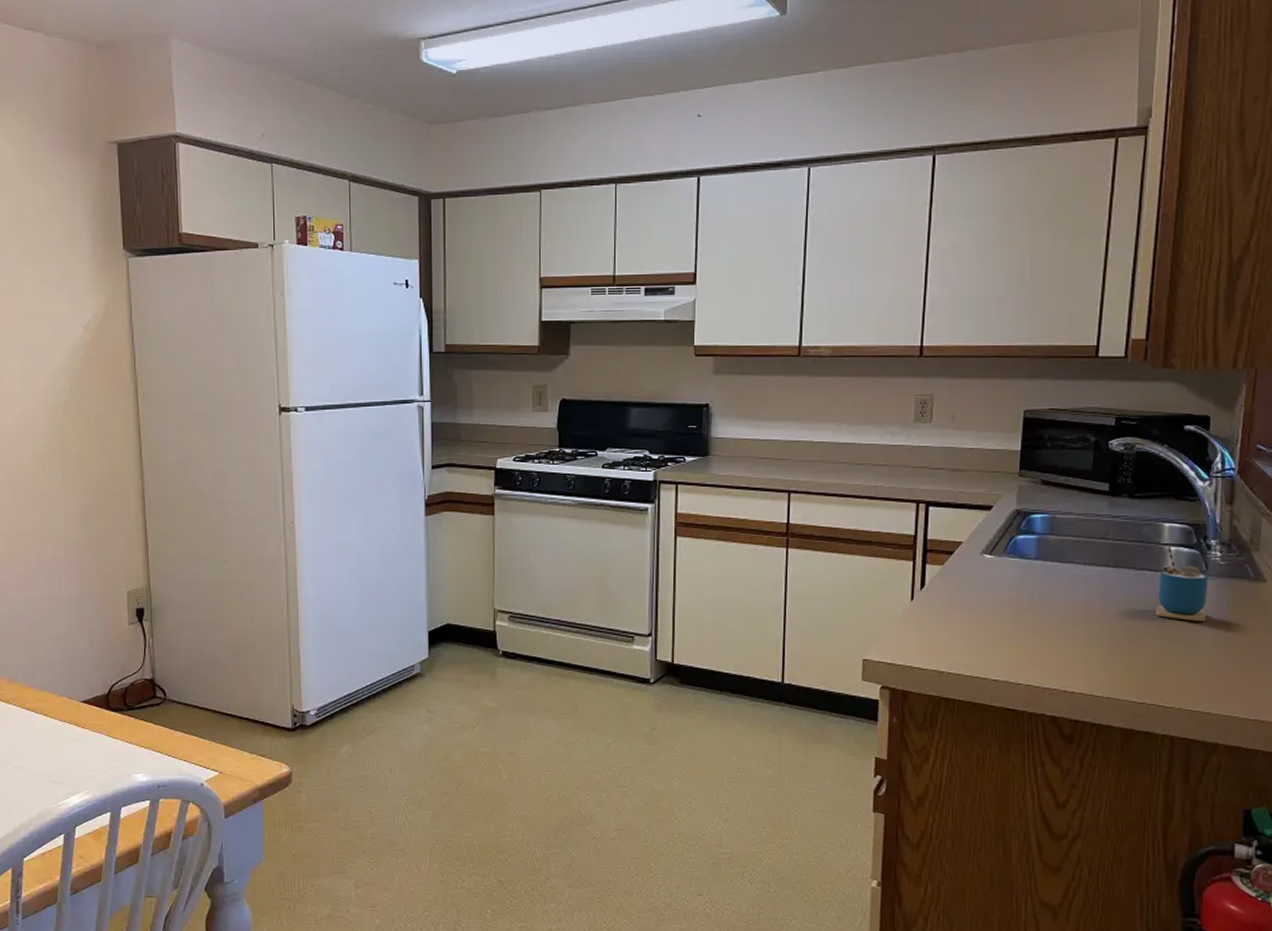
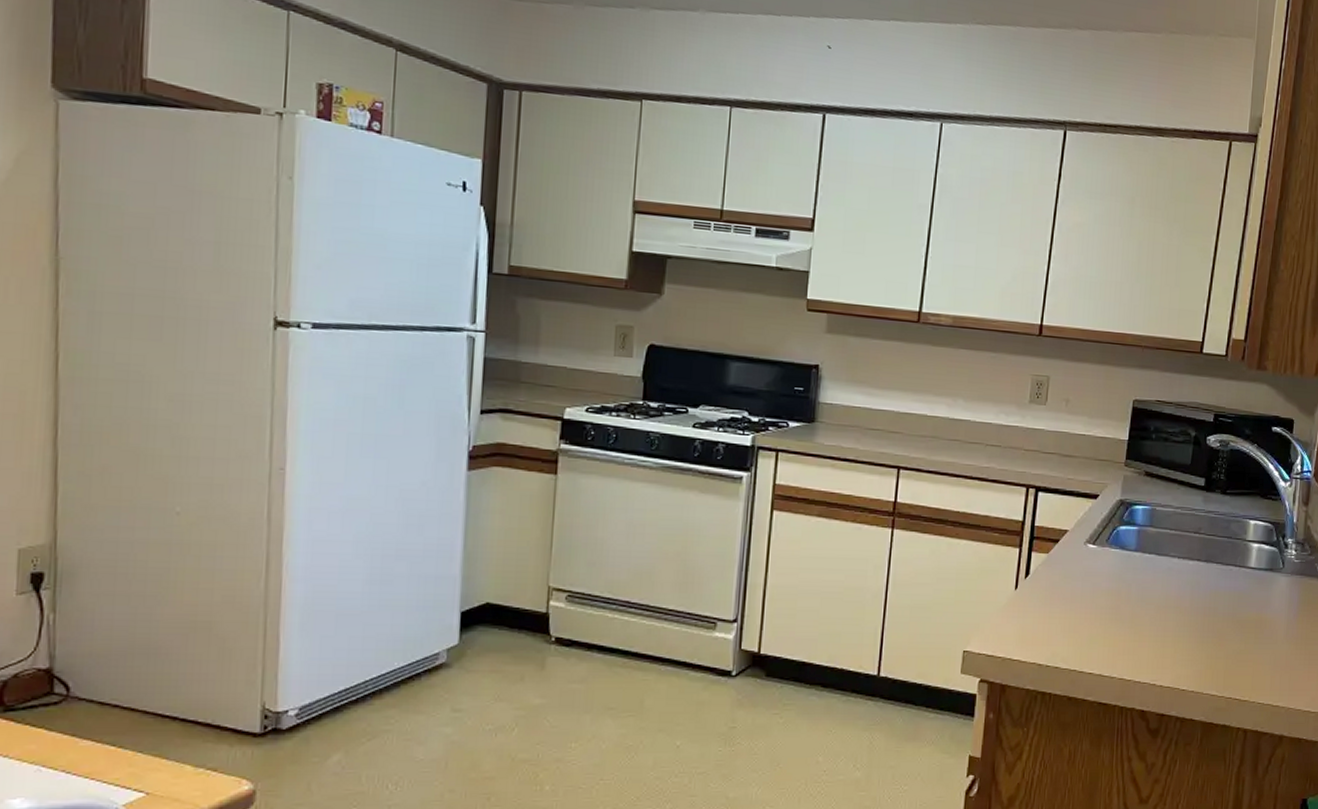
cup: present [1155,546,1209,622] -> none [1237,543,1285,618]

